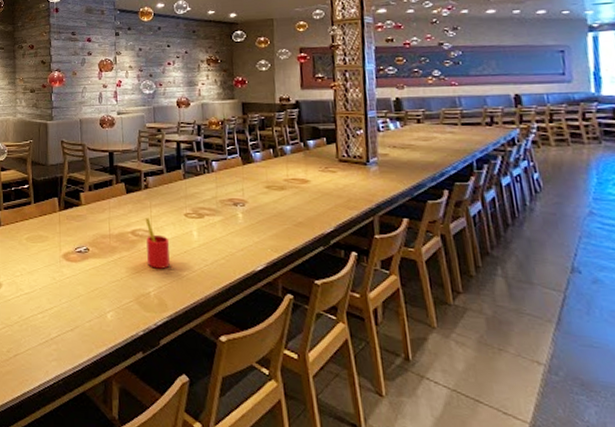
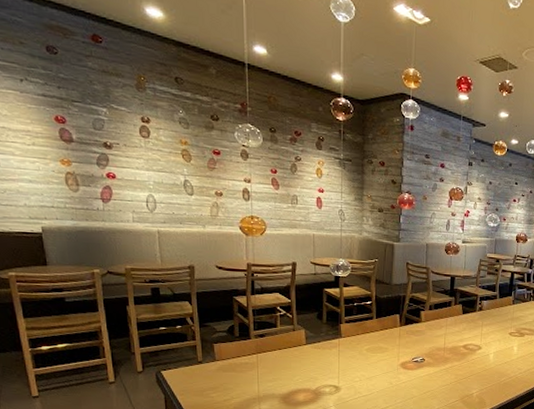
straw: present [145,218,170,269] -> none [473,335,494,376]

